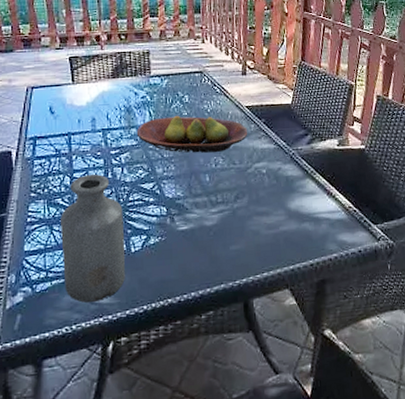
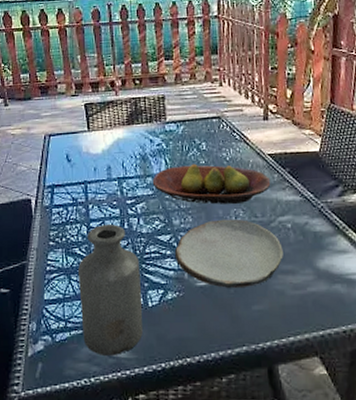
plate: none [157,166,259,231] -> present [174,219,283,288]

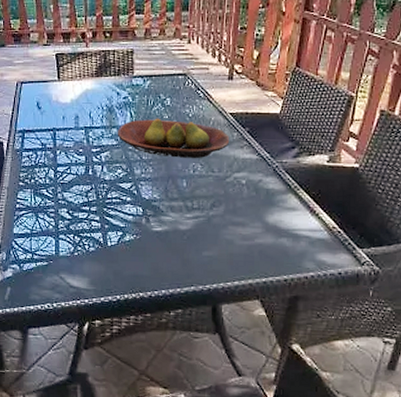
bottle: present [78,223,143,357] -> none [45,169,103,286]
plate: present [174,219,283,288] -> none [134,172,236,235]

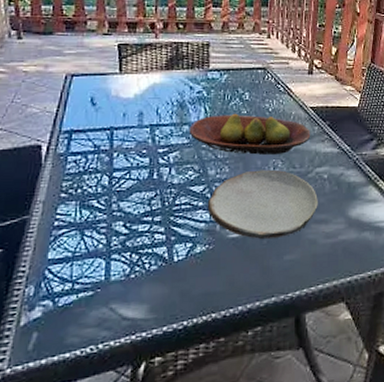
plate: none [134,172,236,235] -> present [207,169,318,239]

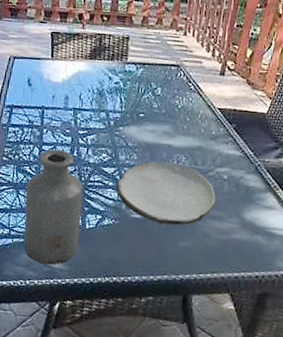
bottle: none [92,173,168,319] -> present [23,149,83,265]
fruit bowl: present [189,113,311,155] -> none [105,106,216,150]

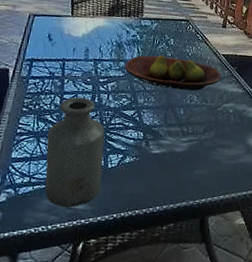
fruit bowl: none [105,106,216,150] -> present [124,55,222,90]
plate: present [116,161,216,226] -> none [136,102,224,156]

